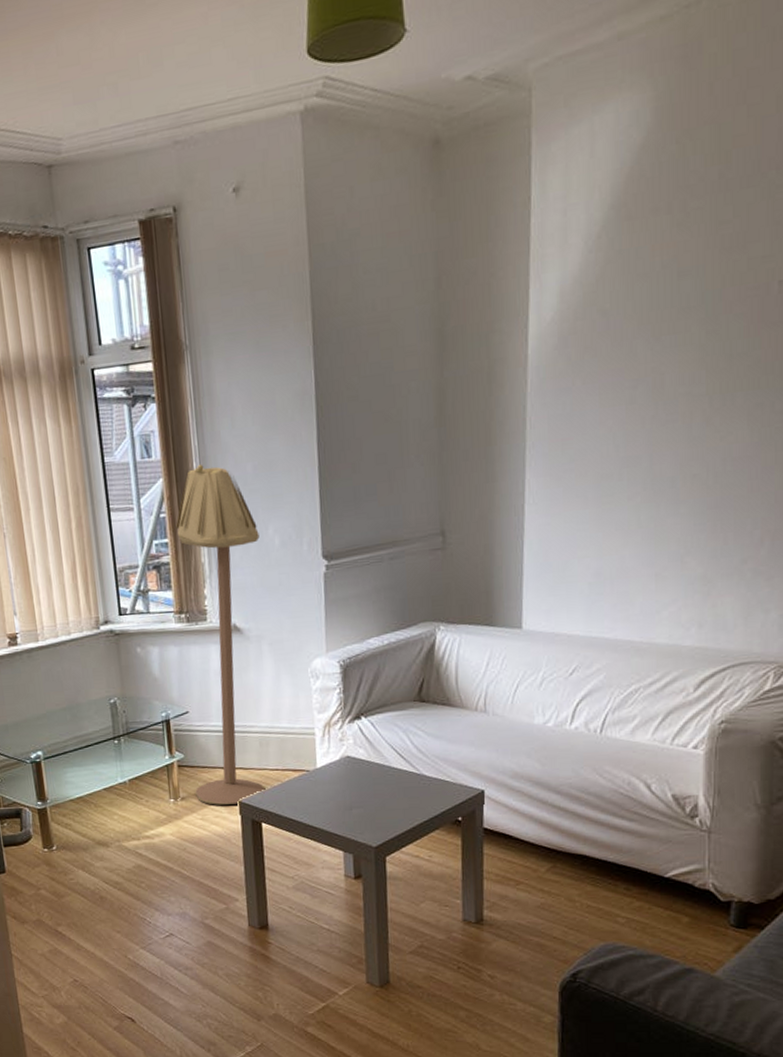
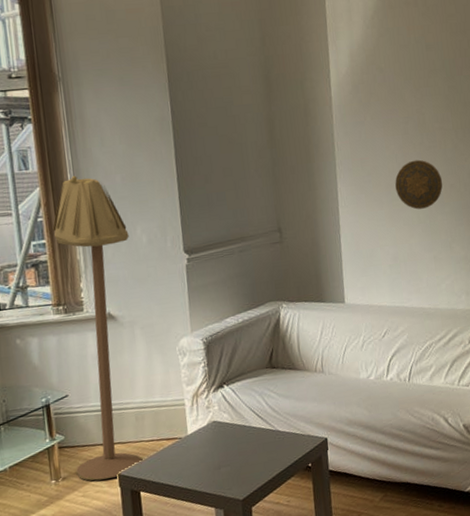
decorative plate: none [609,439,681,509] -> present [395,159,443,210]

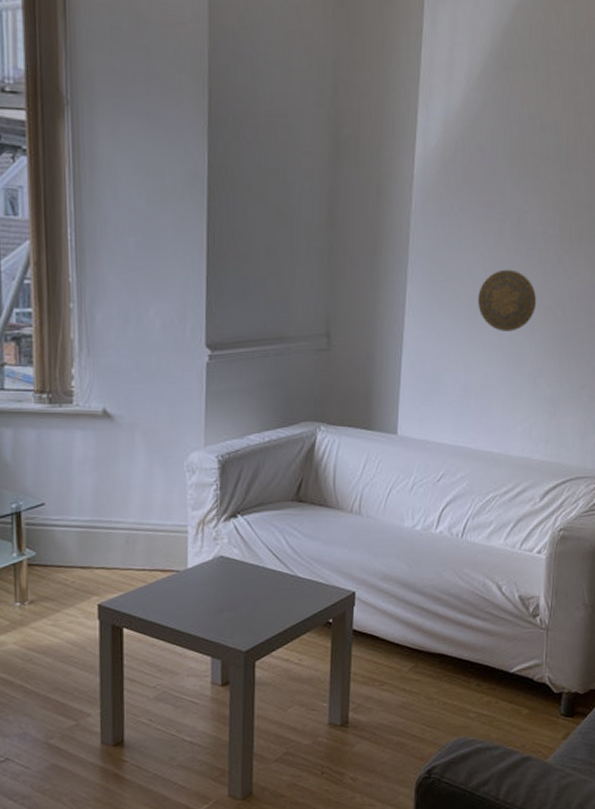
floor lamp: present [52,175,143,481] -> none [42,231,139,609]

